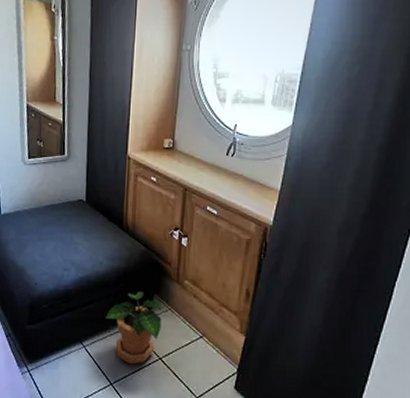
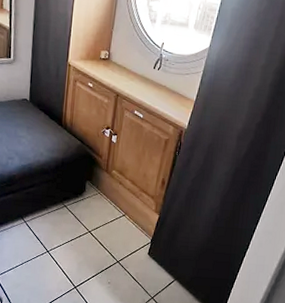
potted plant: present [105,292,162,365] -> none [44,178,93,236]

